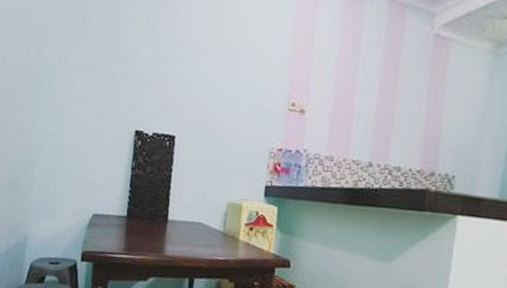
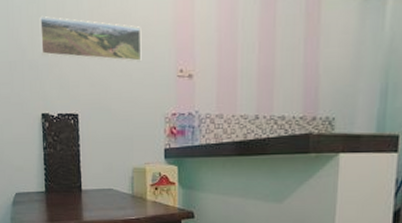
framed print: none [145,28,256,90] -> present [39,15,142,63]

